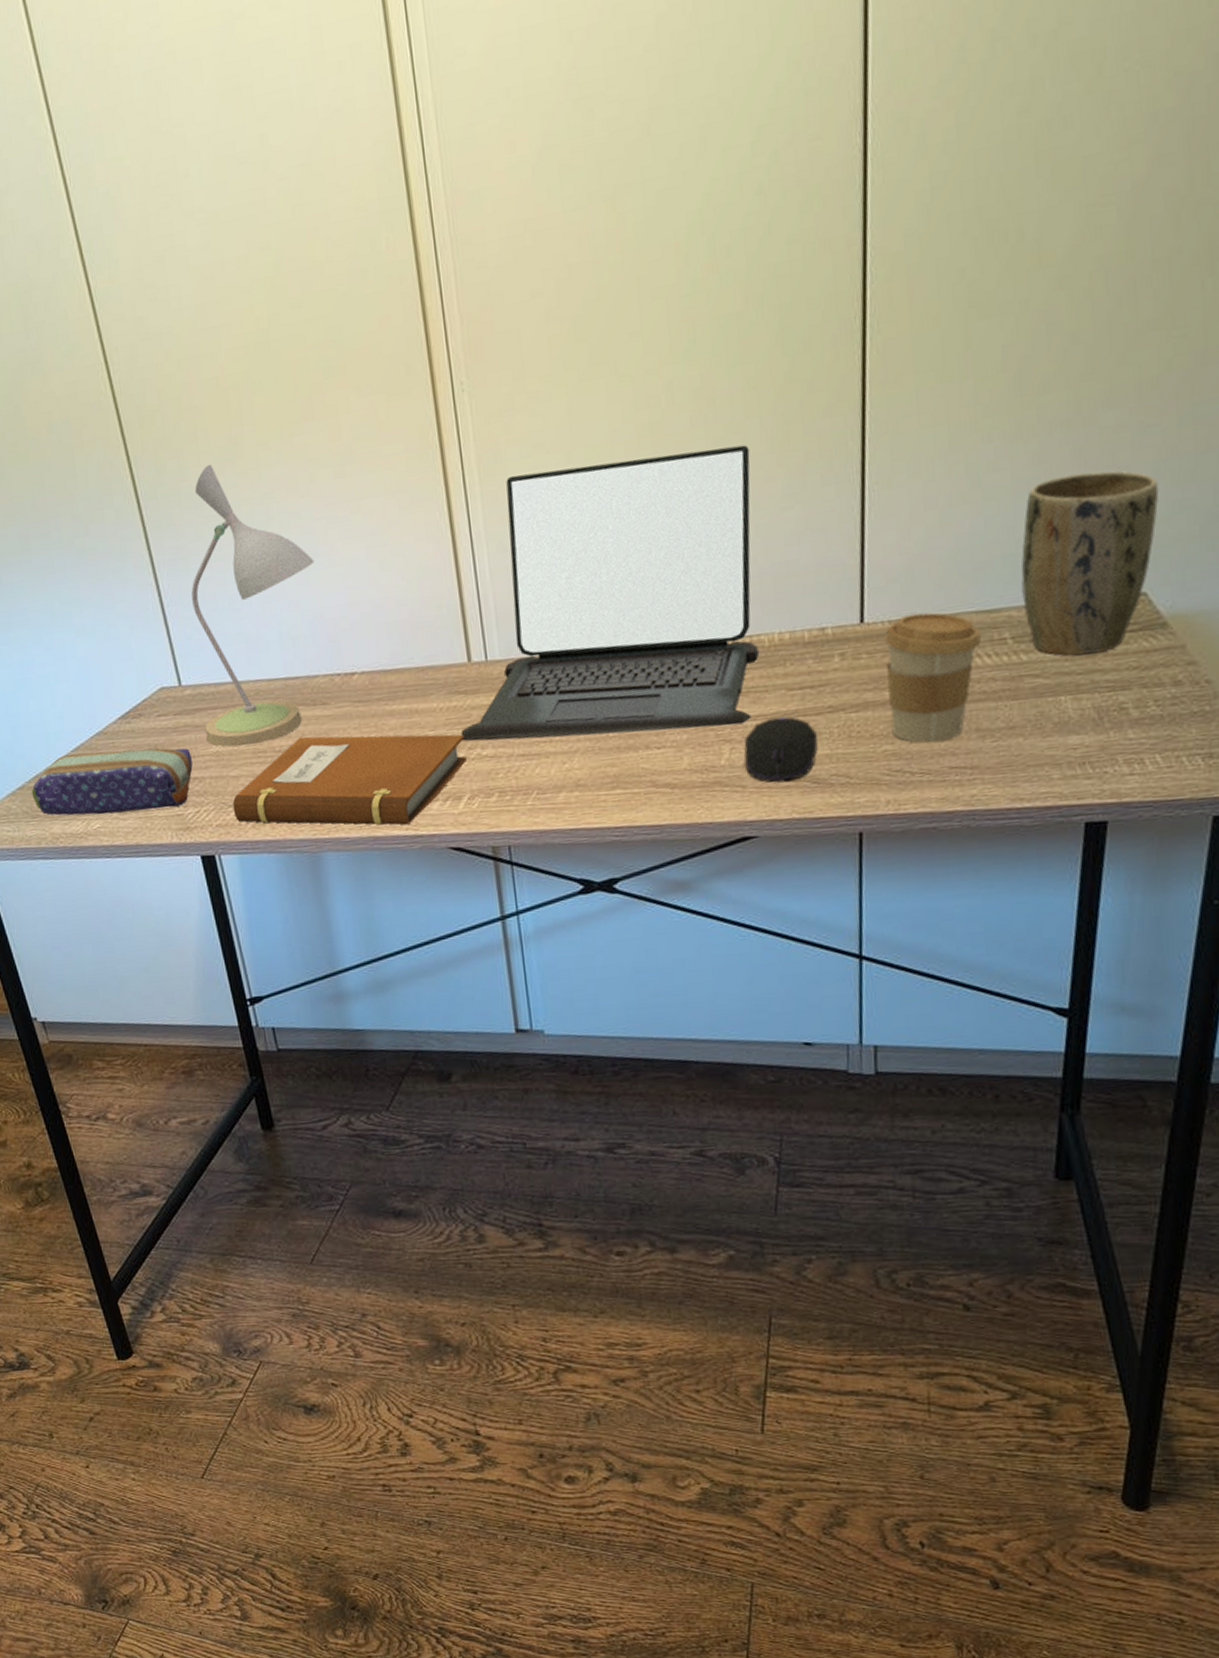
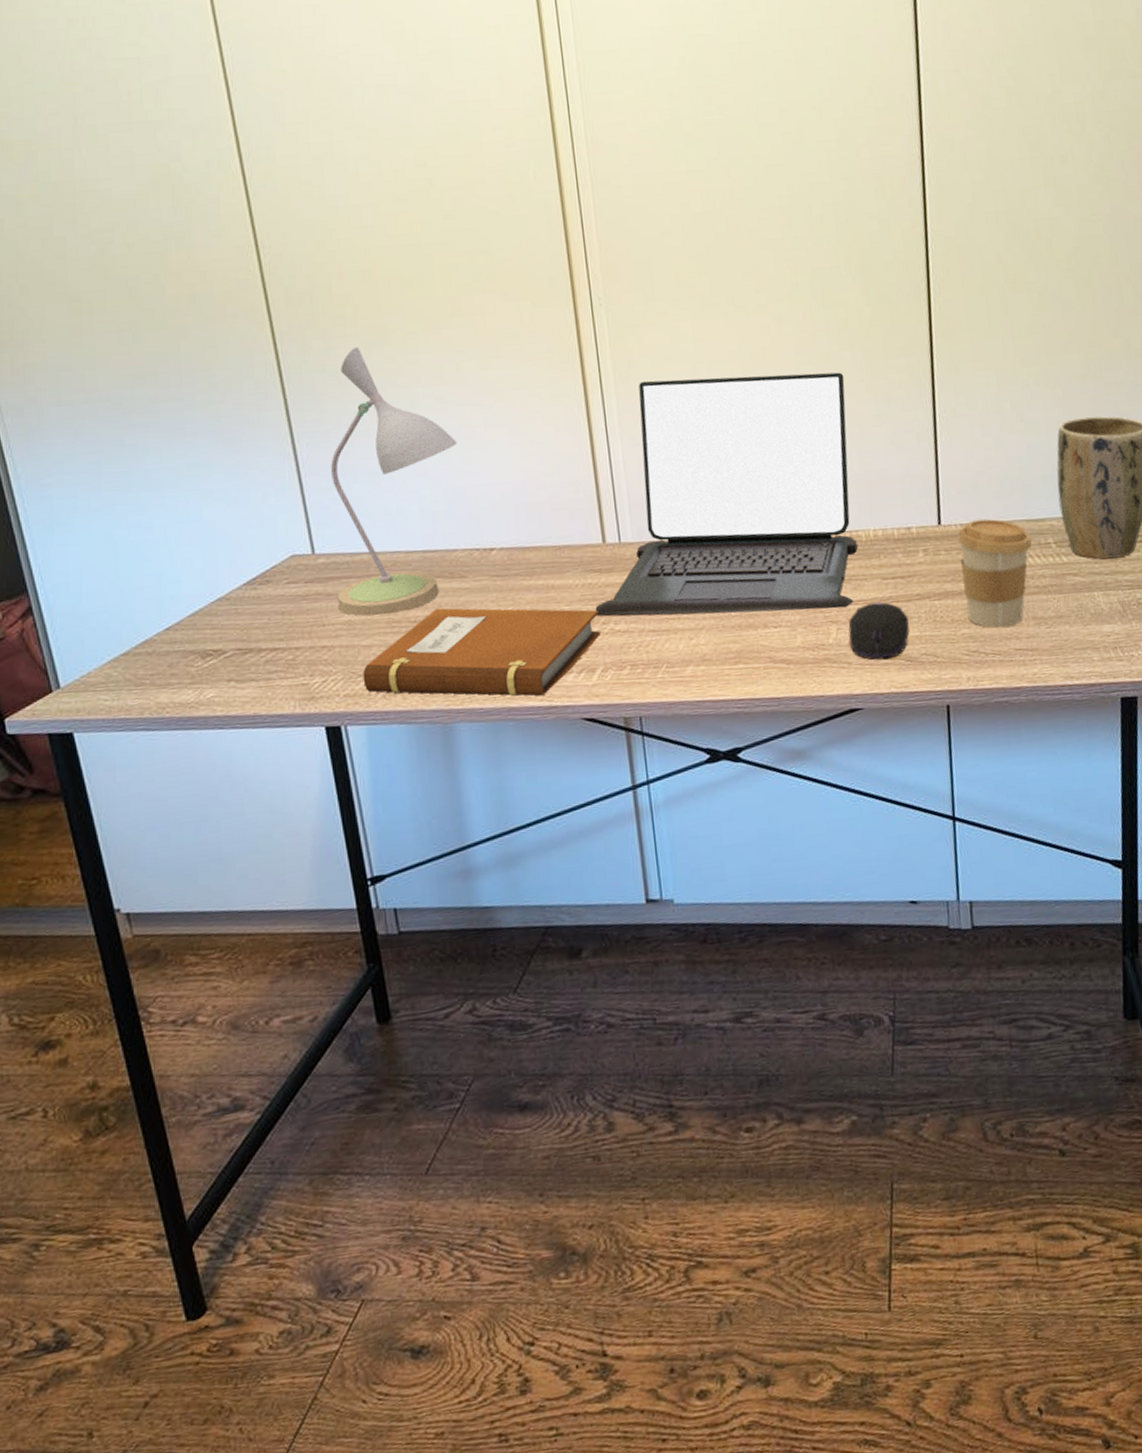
pencil case: present [31,747,193,816] -> none [137,615,322,684]

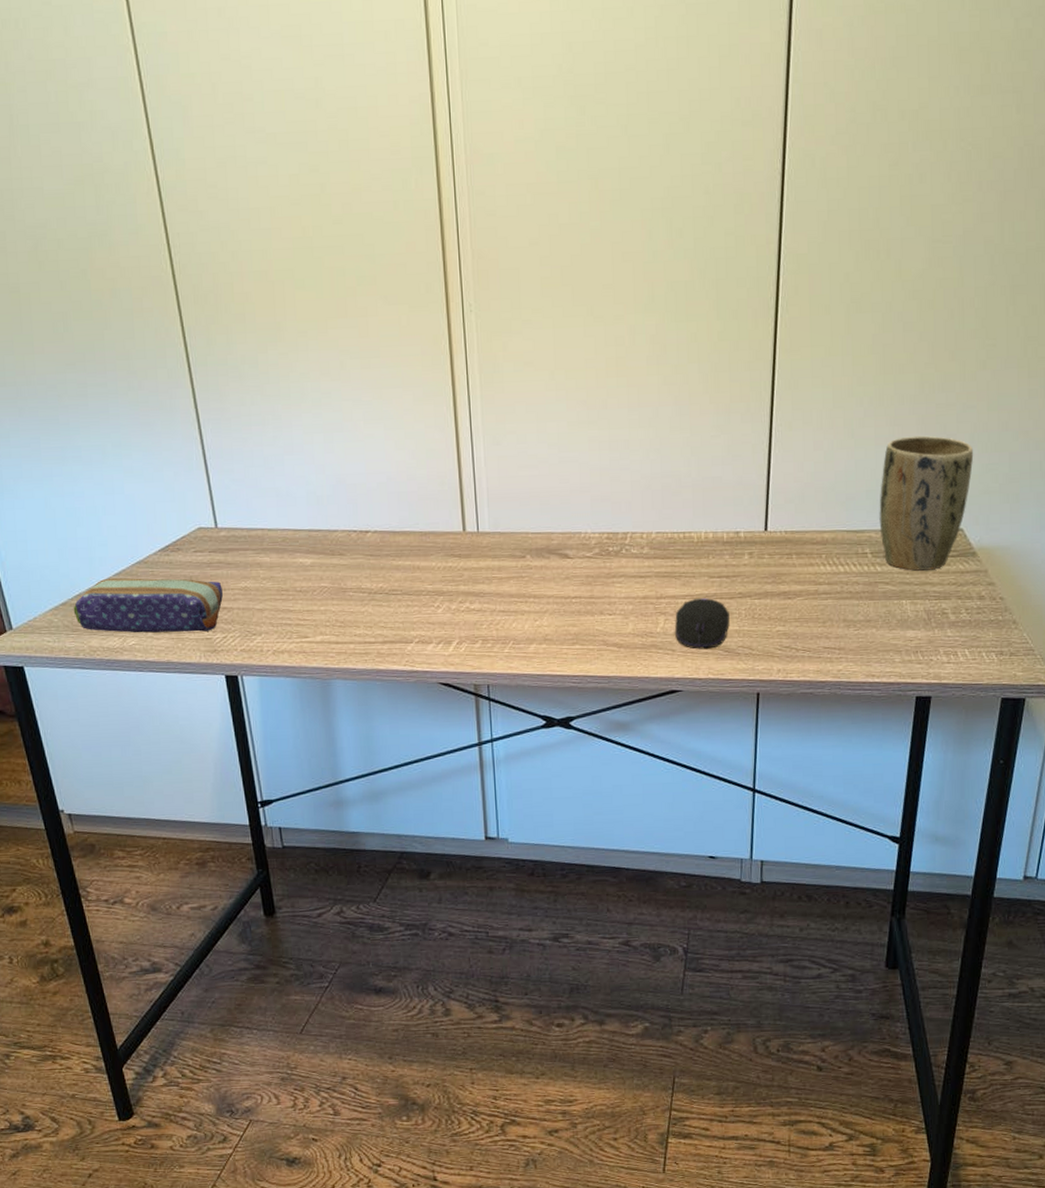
pencil case: none [137,615,322,684] -> present [73,577,223,633]
desk lamp: present [330,346,457,616] -> none [231,342,340,584]
notebook: present [362,608,601,696] -> none [256,580,457,661]
laptop: present [595,372,859,617] -> none [454,383,690,602]
coffee cup: present [958,519,1032,628] -> none [782,527,850,628]

